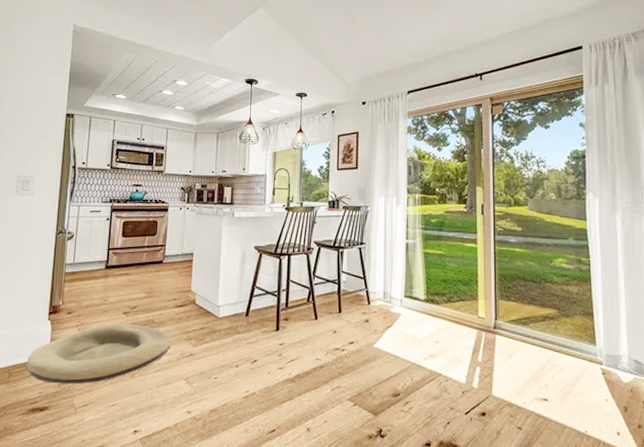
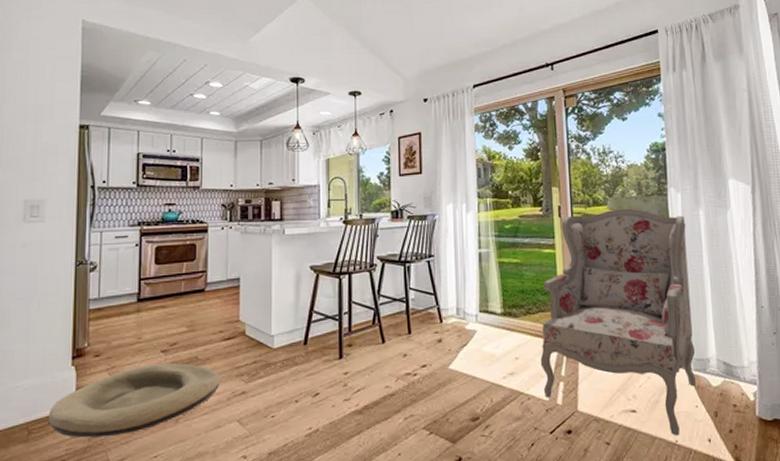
armchair: none [459,210,608,426] -> present [540,208,696,435]

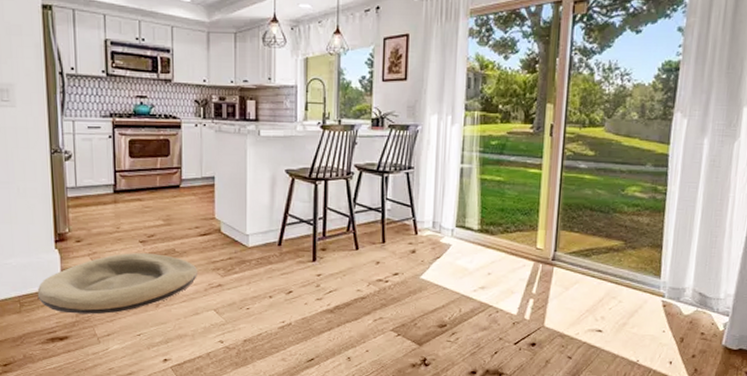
armchair: present [540,208,696,435] -> none [512,131,687,356]

